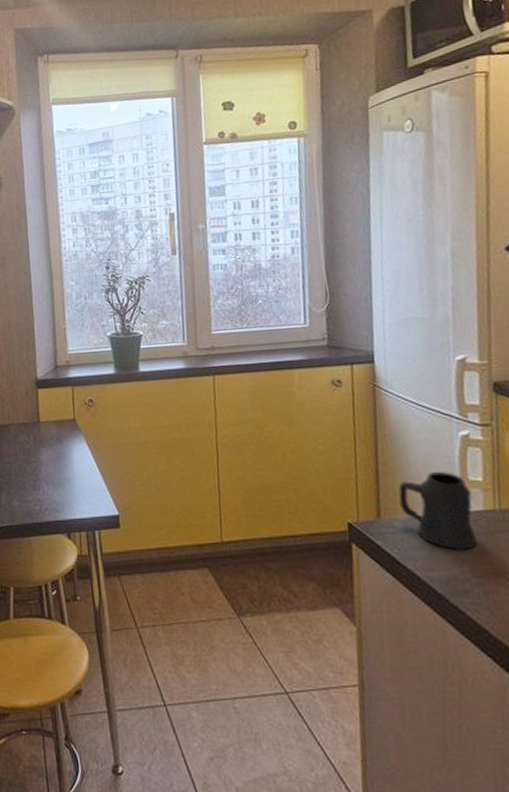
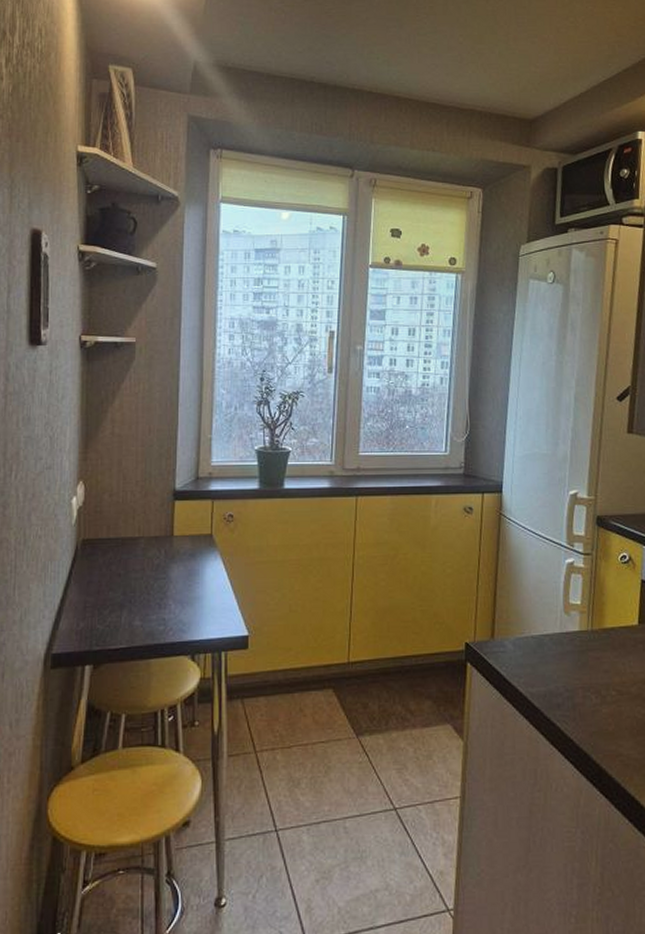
mug: present [398,471,477,550] -> none [511,595,571,667]

